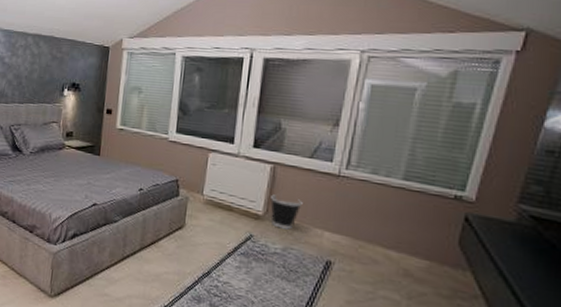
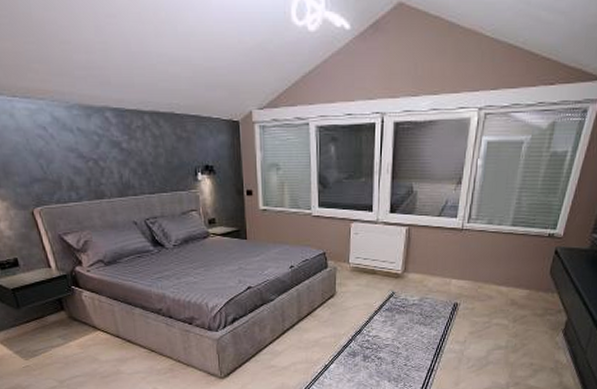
wastebasket: present [270,194,303,230] -> none [407,254,434,283]

